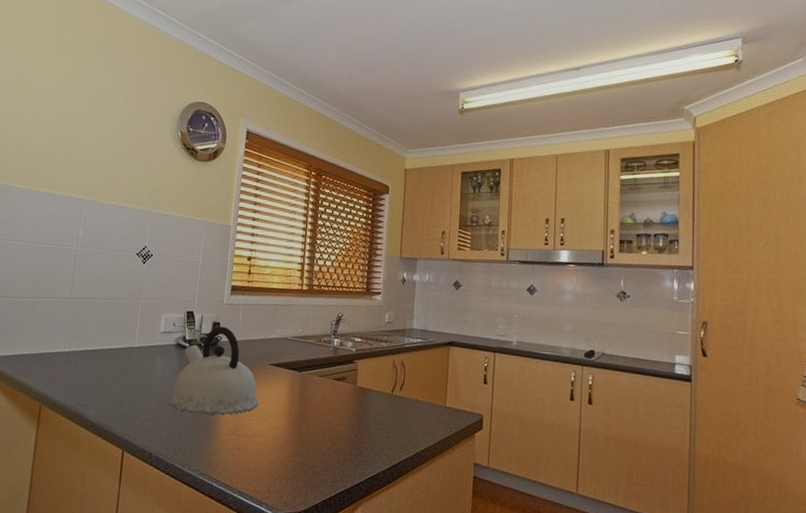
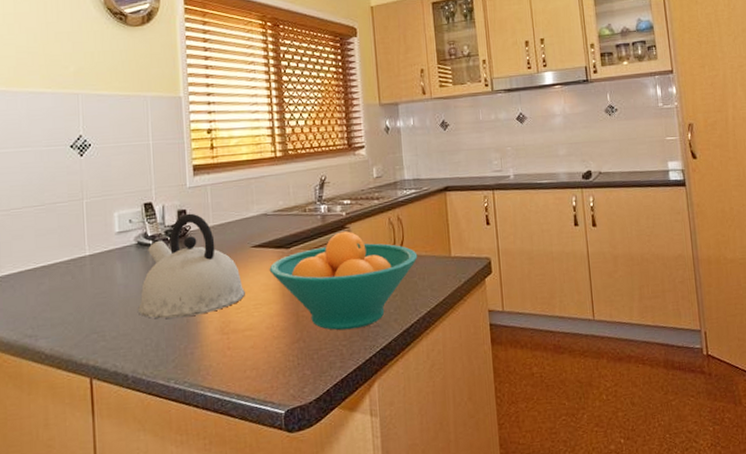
fruit bowl: none [281,365,415,455] -> present [269,231,418,331]

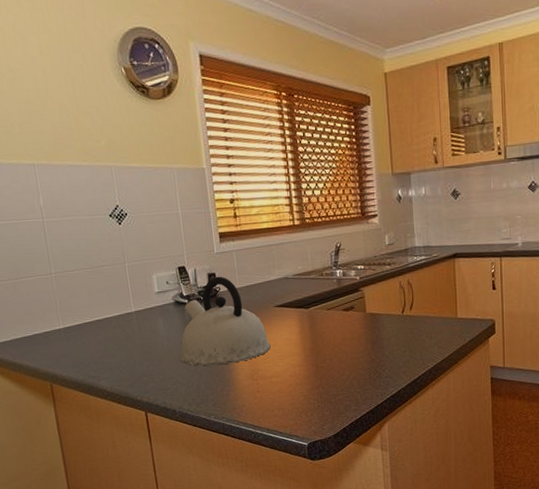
fruit bowl: present [269,231,418,331] -> none [291,294,426,380]

